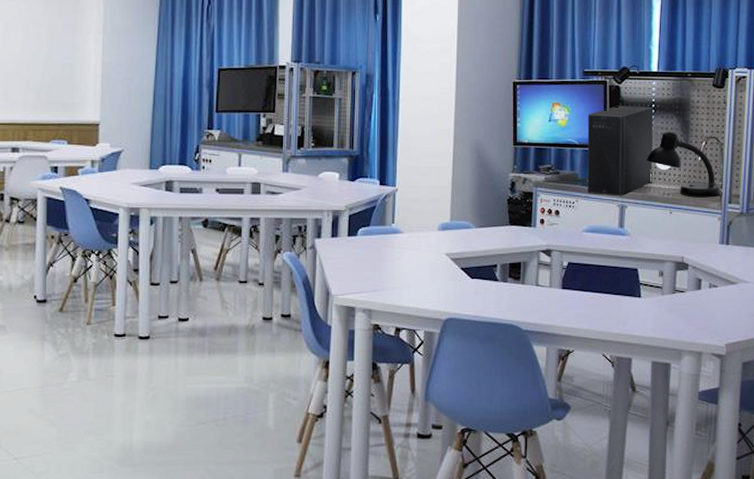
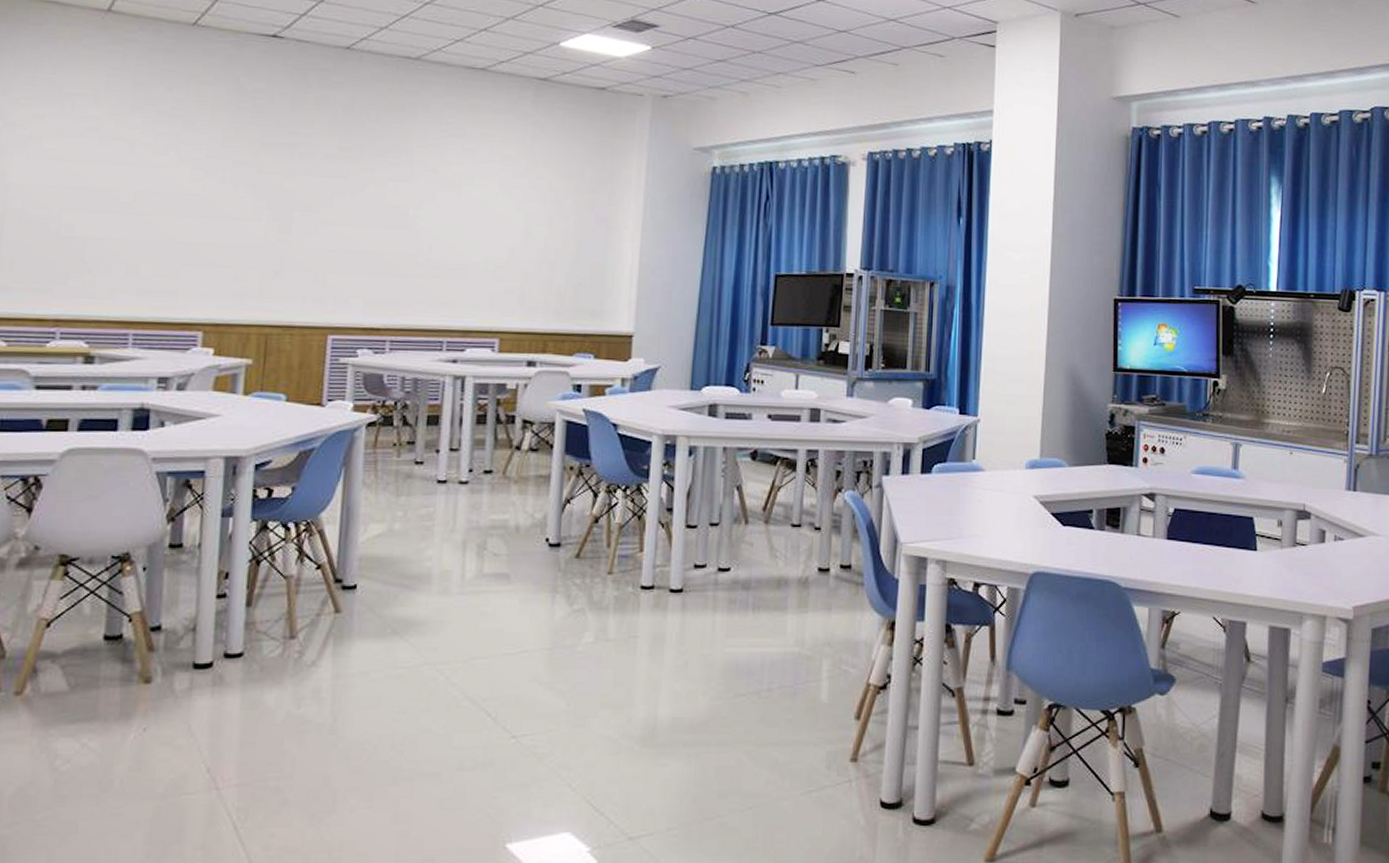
computer tower: present [587,105,654,196] -> none [1197,329,1272,432]
desk lamp: present [646,131,721,198] -> none [1263,359,1347,437]

